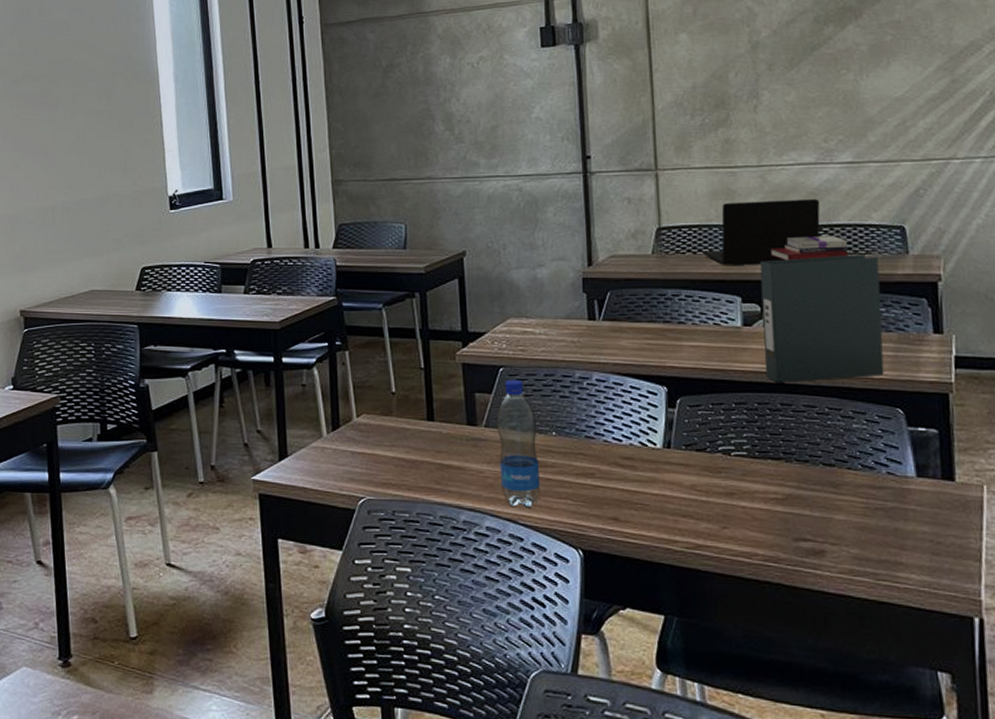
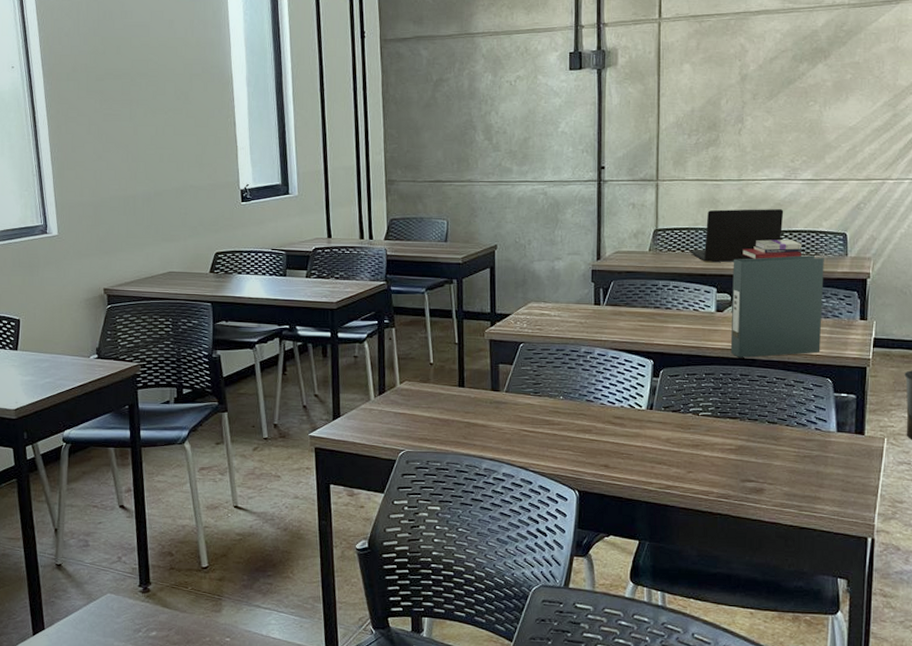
bottle: present [496,379,541,508] -> none [515,353,549,458]

